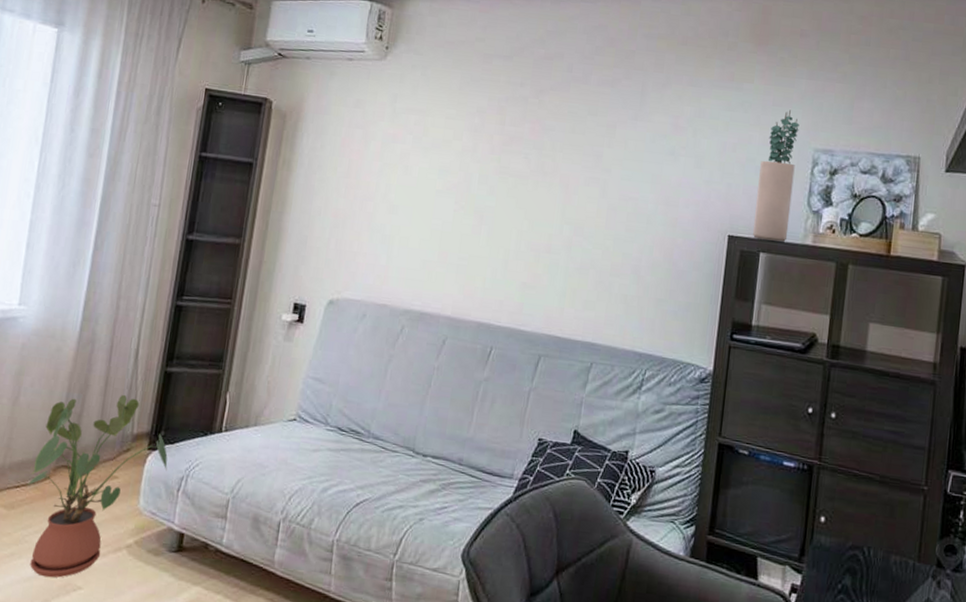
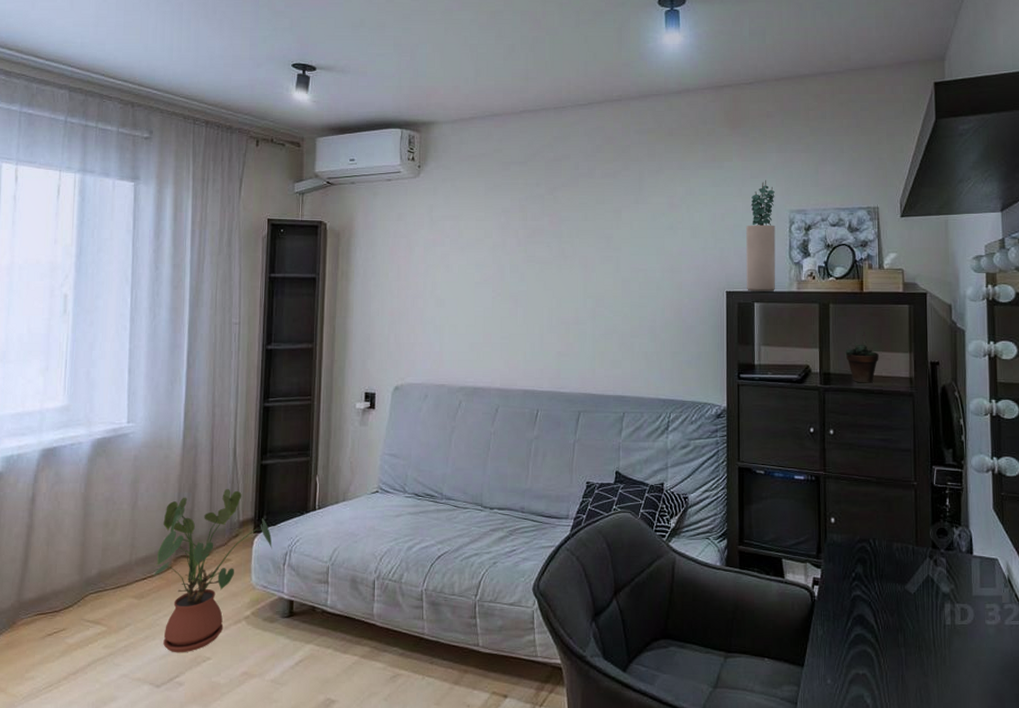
succulent plant: none [860,301,900,364] -> present [845,331,879,383]

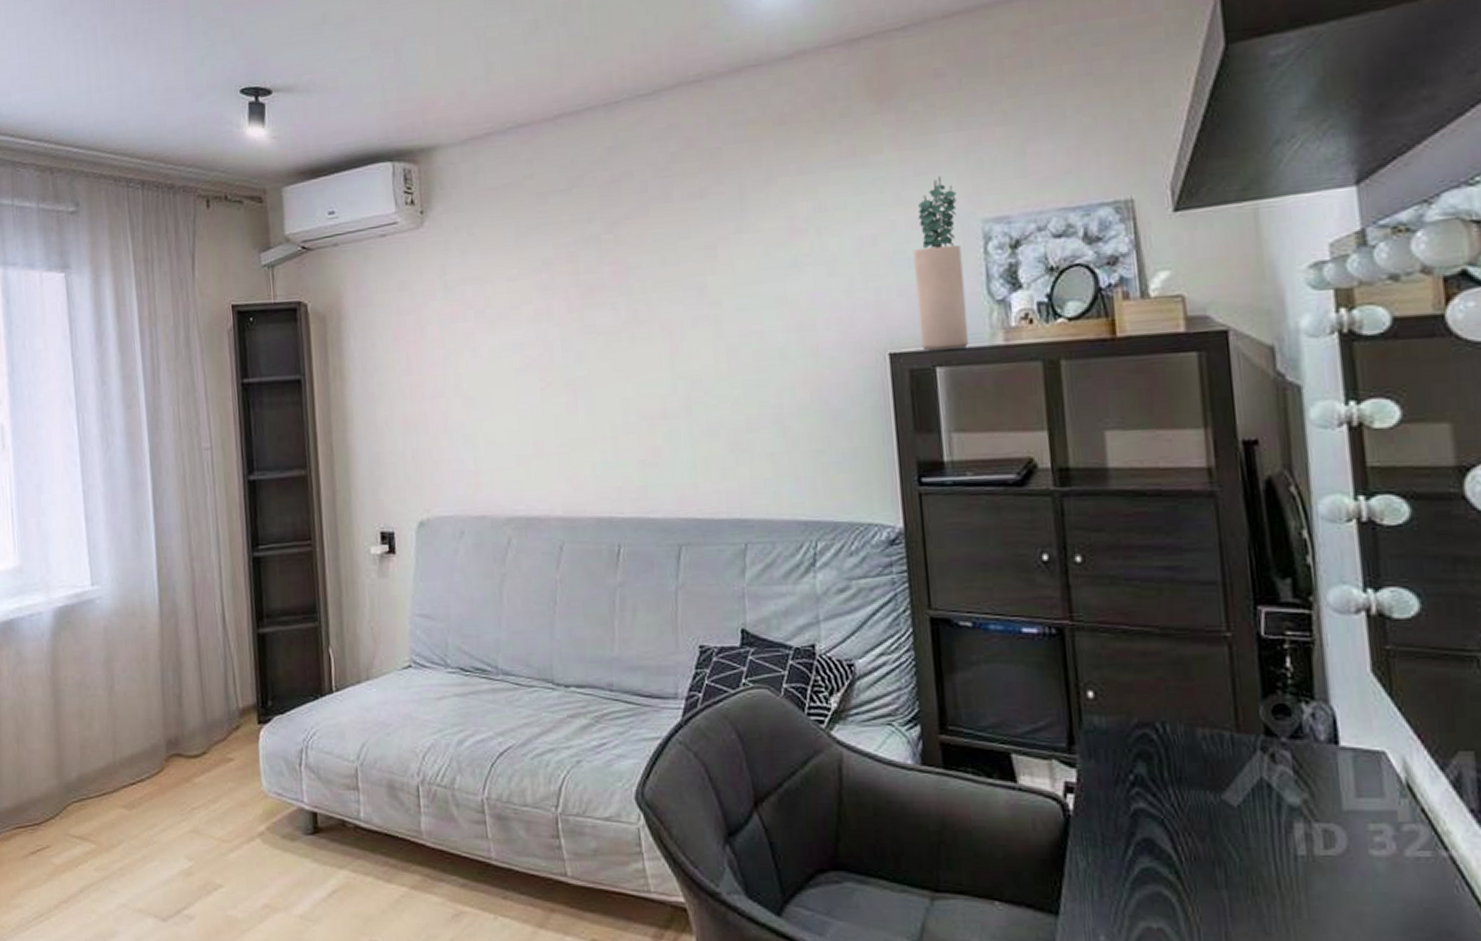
house plant: present [152,488,272,653] -> none [142,666,283,879]
succulent plant: present [845,331,879,383] -> none [1092,398,1152,481]

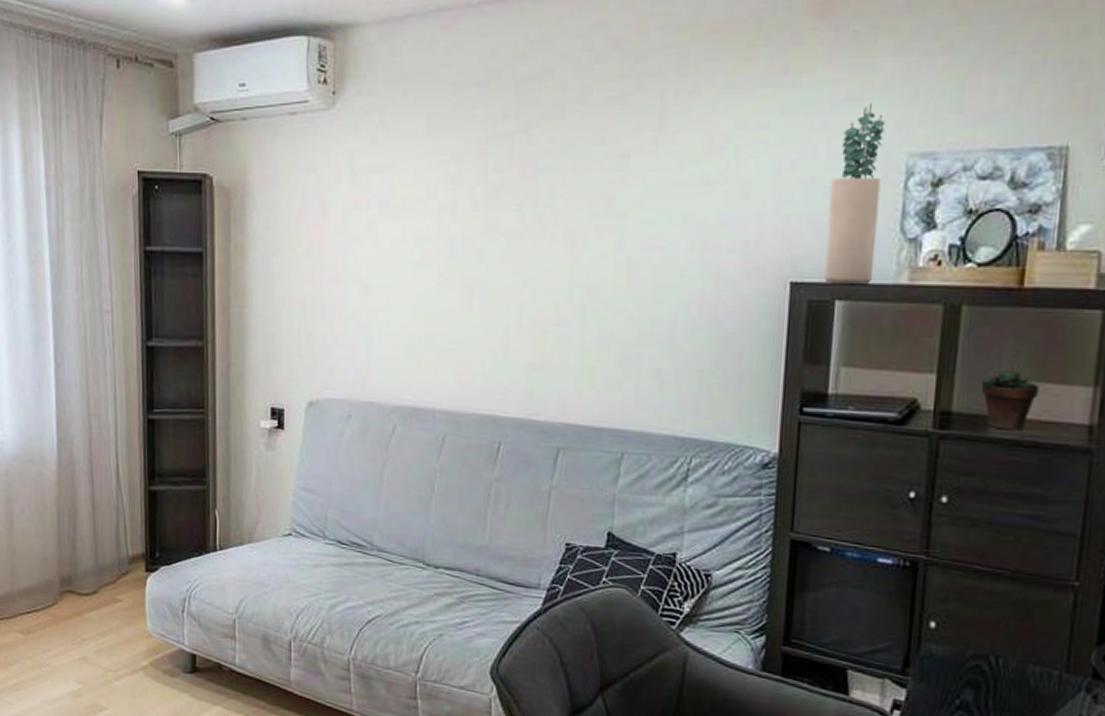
succulent plant: none [1092,398,1152,481] -> present [980,349,1039,431]

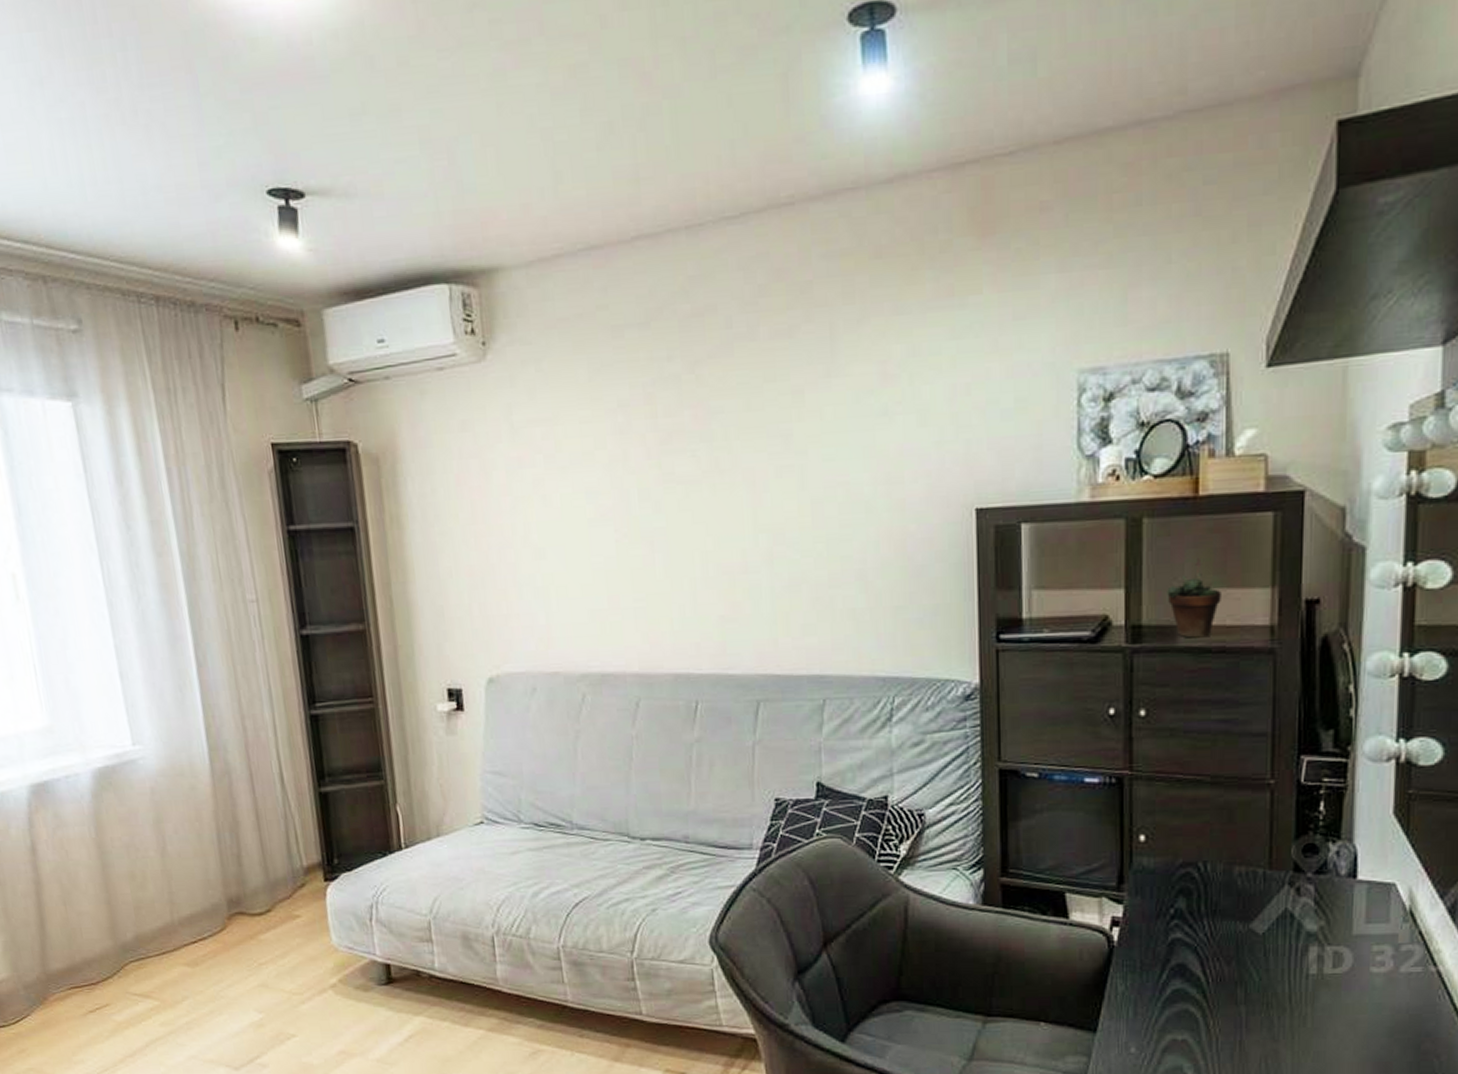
vase: present [823,103,885,284] -> none [1005,321,1056,507]

